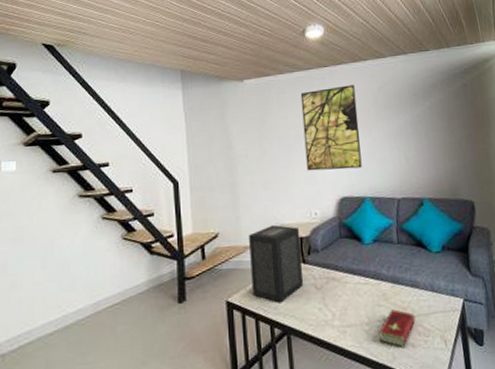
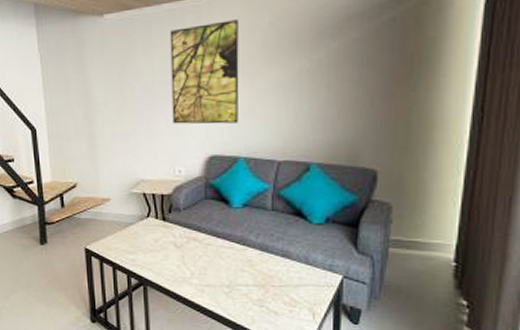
speaker: present [249,224,304,303] -> none [107,179,163,256]
hardcover book: present [378,309,416,347] -> none [238,276,282,313]

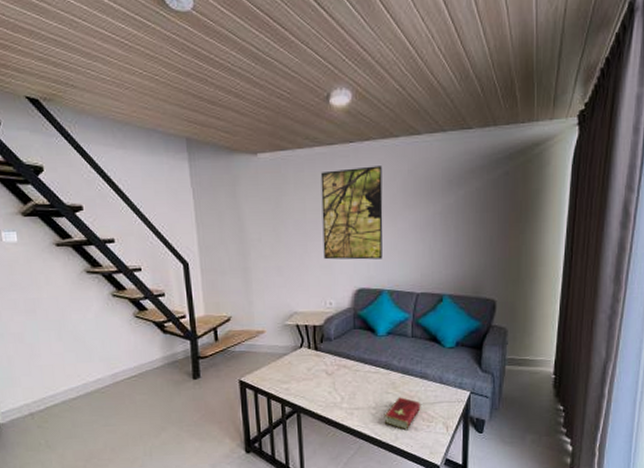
hardcover book: none [238,276,282,313] -> present [384,397,421,430]

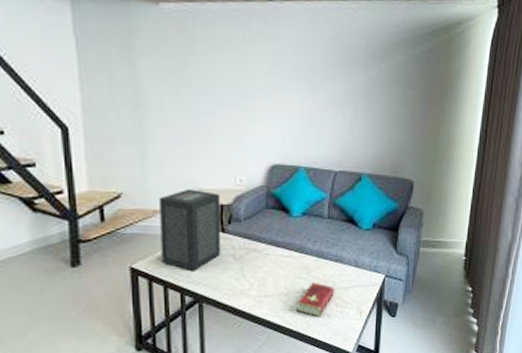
speaker: none [262,312,315,385] -> present [160,188,221,272]
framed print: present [320,166,383,260] -> none [234,29,303,133]

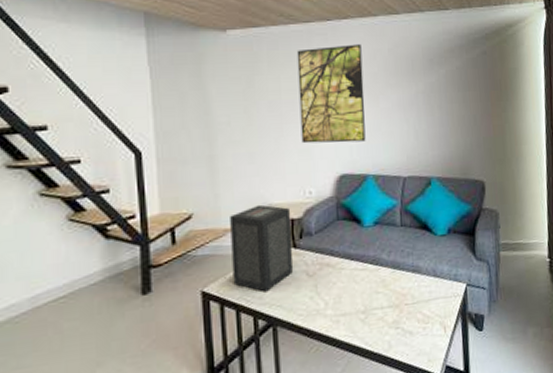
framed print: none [234,29,303,133] -> present [296,44,366,144]
hardcover book: present [295,282,335,317] -> none [374,296,415,335]

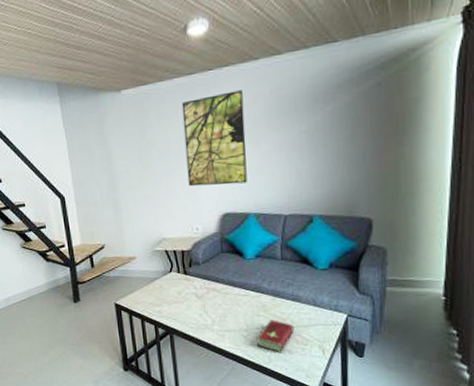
speaker: present [230,204,294,293] -> none [132,238,185,308]
hardcover book: none [374,296,415,335] -> present [256,320,295,352]

